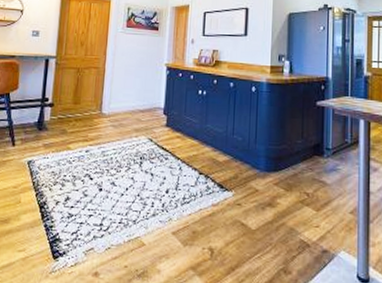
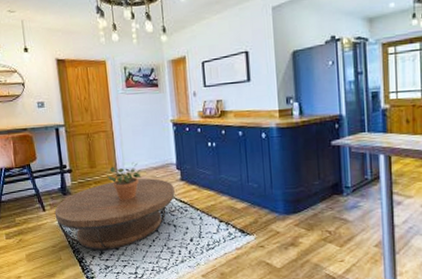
coffee table: none [24,120,158,196] -> present [54,178,175,250]
potted plant: none [90,103,128,142] -> present [107,162,142,200]

